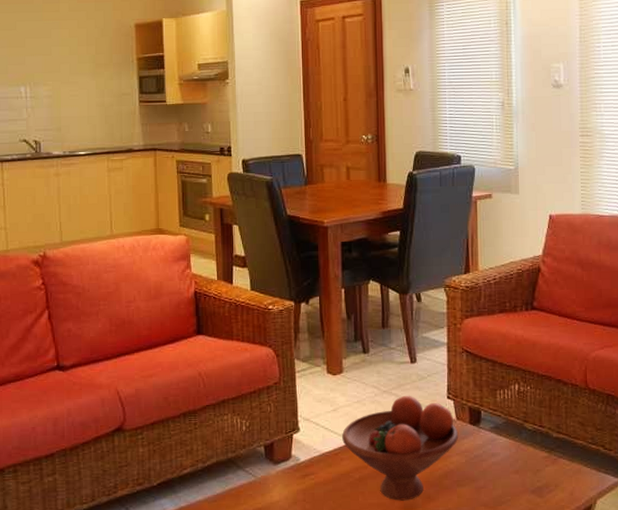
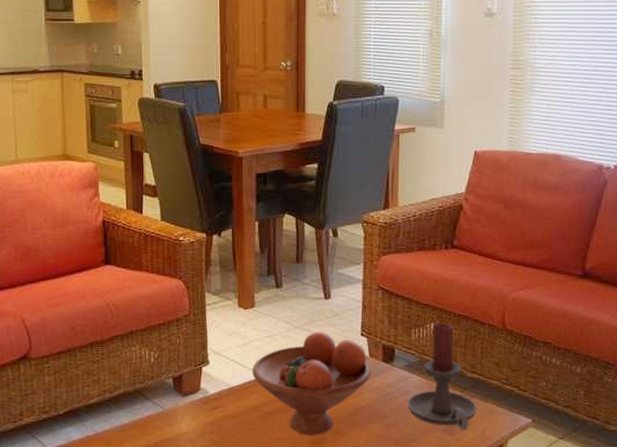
candle holder: none [495,382,564,492] -> present [407,321,477,430]

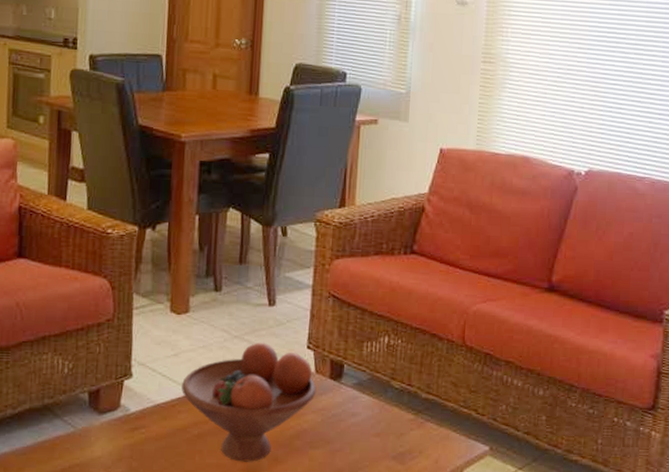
candle holder: present [407,321,477,430] -> none [354,334,431,458]

